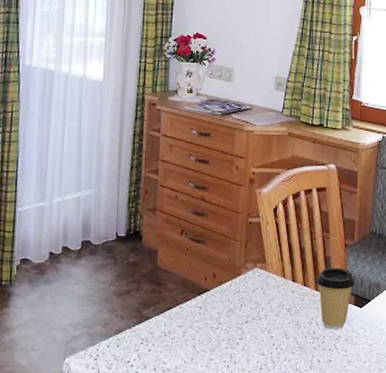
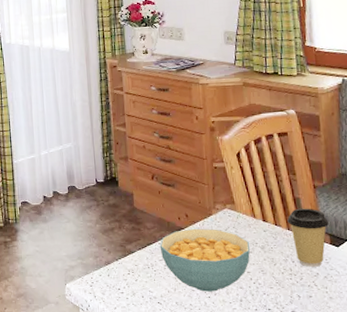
cereal bowl: none [180,289,276,361] -> present [159,228,250,292]

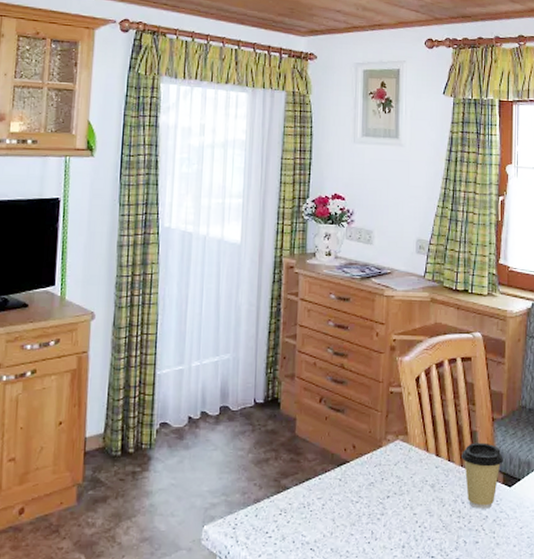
cereal bowl: present [159,228,250,292] -> none [319,462,419,536]

